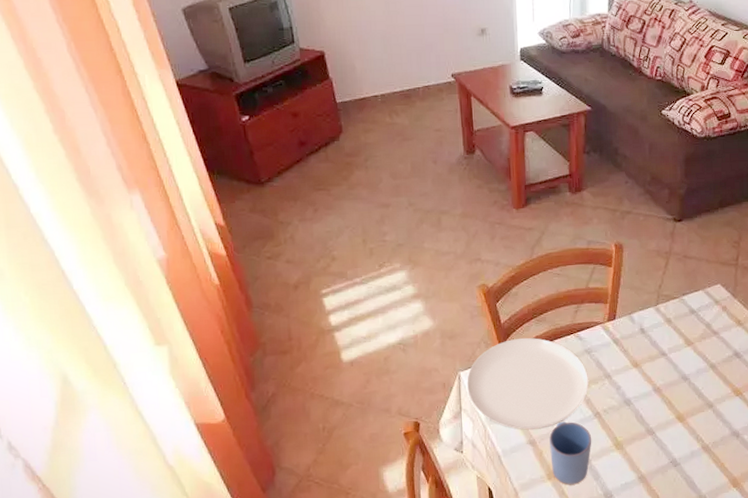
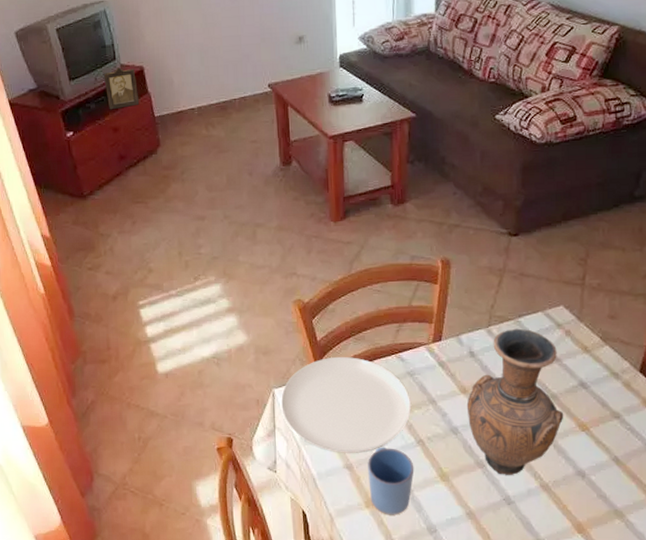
photo frame: none [281,51,320,95] -> present [104,67,140,110]
vase: none [638,306,722,440] -> present [466,328,564,475]

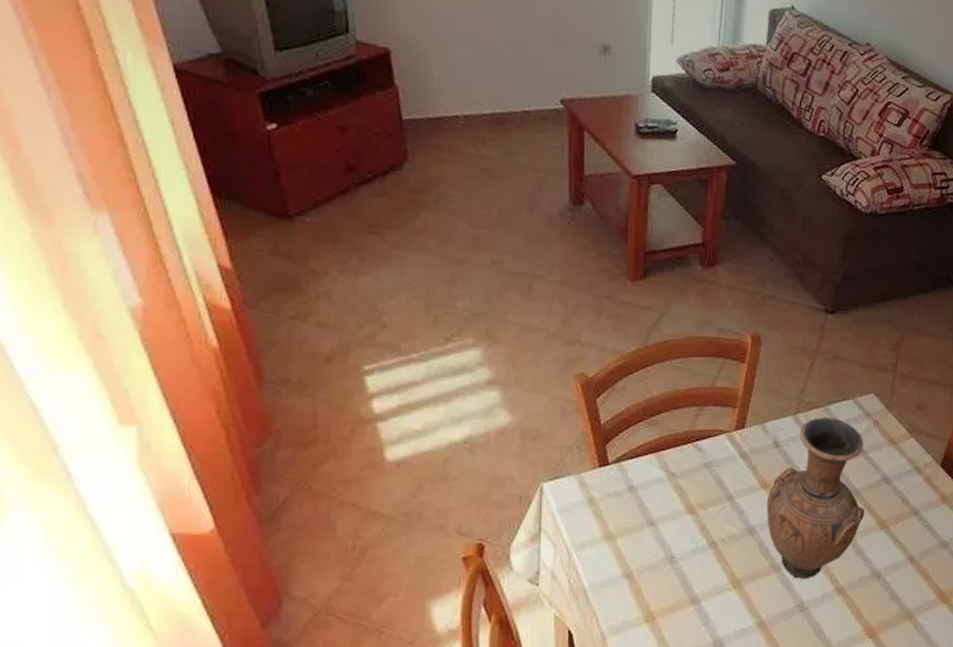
photo frame: present [104,67,140,110] -> none [329,44,381,102]
plate: present [281,356,411,453] -> none [550,444,705,560]
mug: present [368,447,414,515] -> none [650,551,704,630]

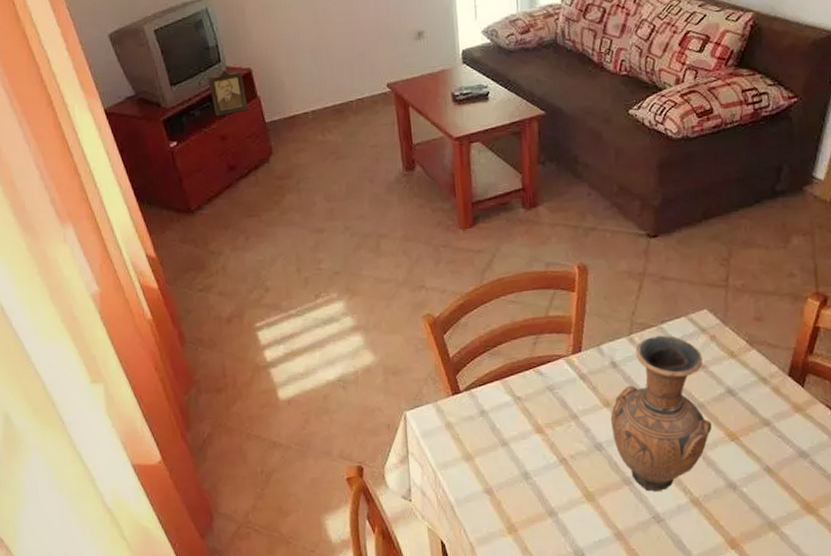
photo frame: none [329,44,381,102] -> present [208,70,249,117]

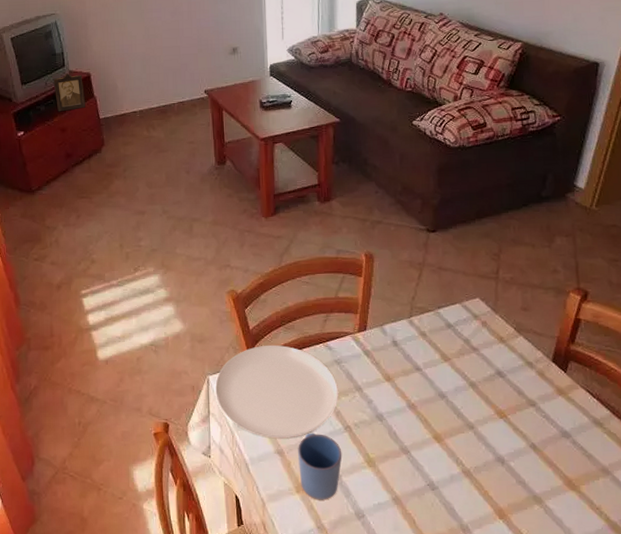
plate: none [413,373,552,477] -> present [215,344,338,439]
mug: none [508,468,558,541] -> present [298,433,342,500]
vase: present [610,335,712,492] -> none [391,319,483,461]

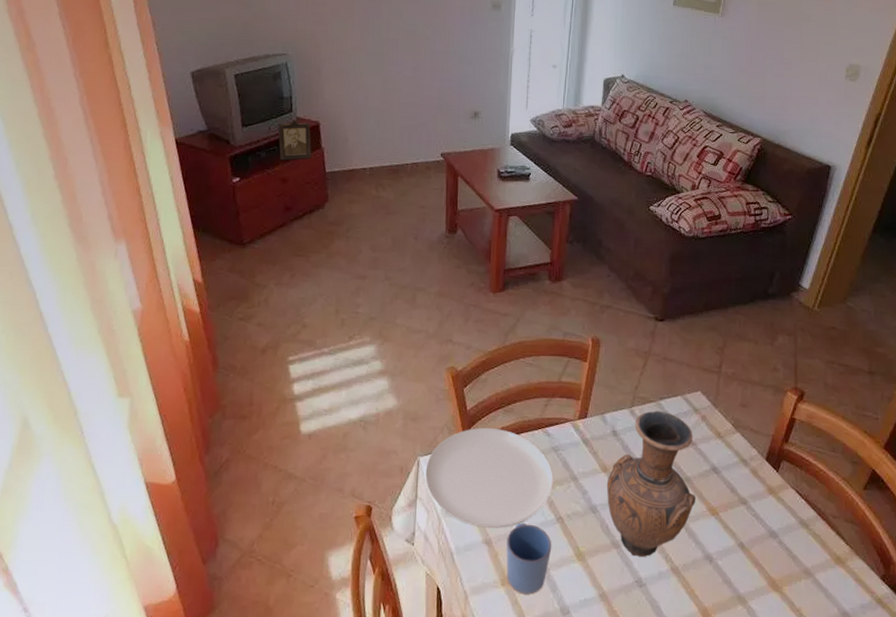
vase: none [391,319,483,461] -> present [606,410,696,557]

